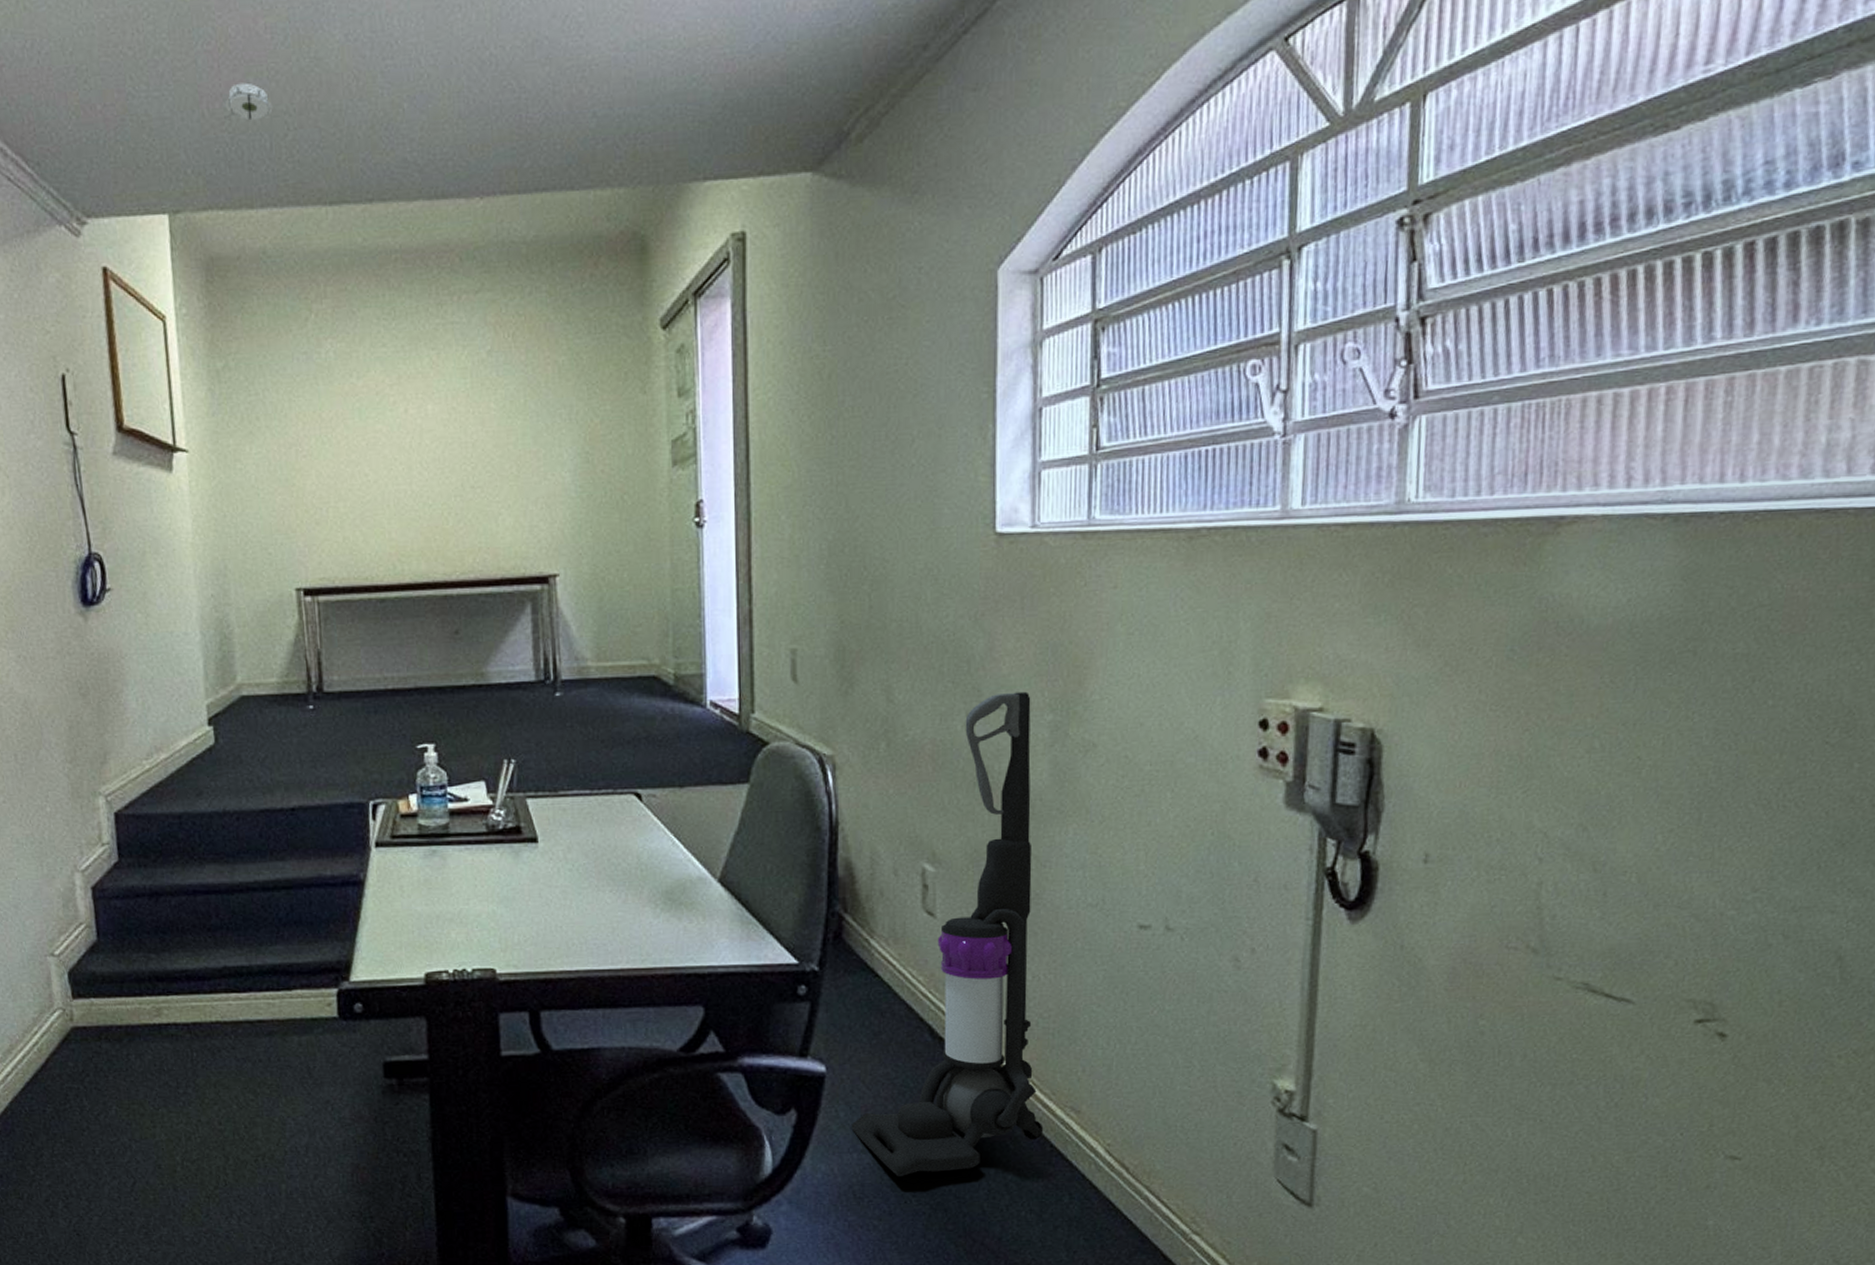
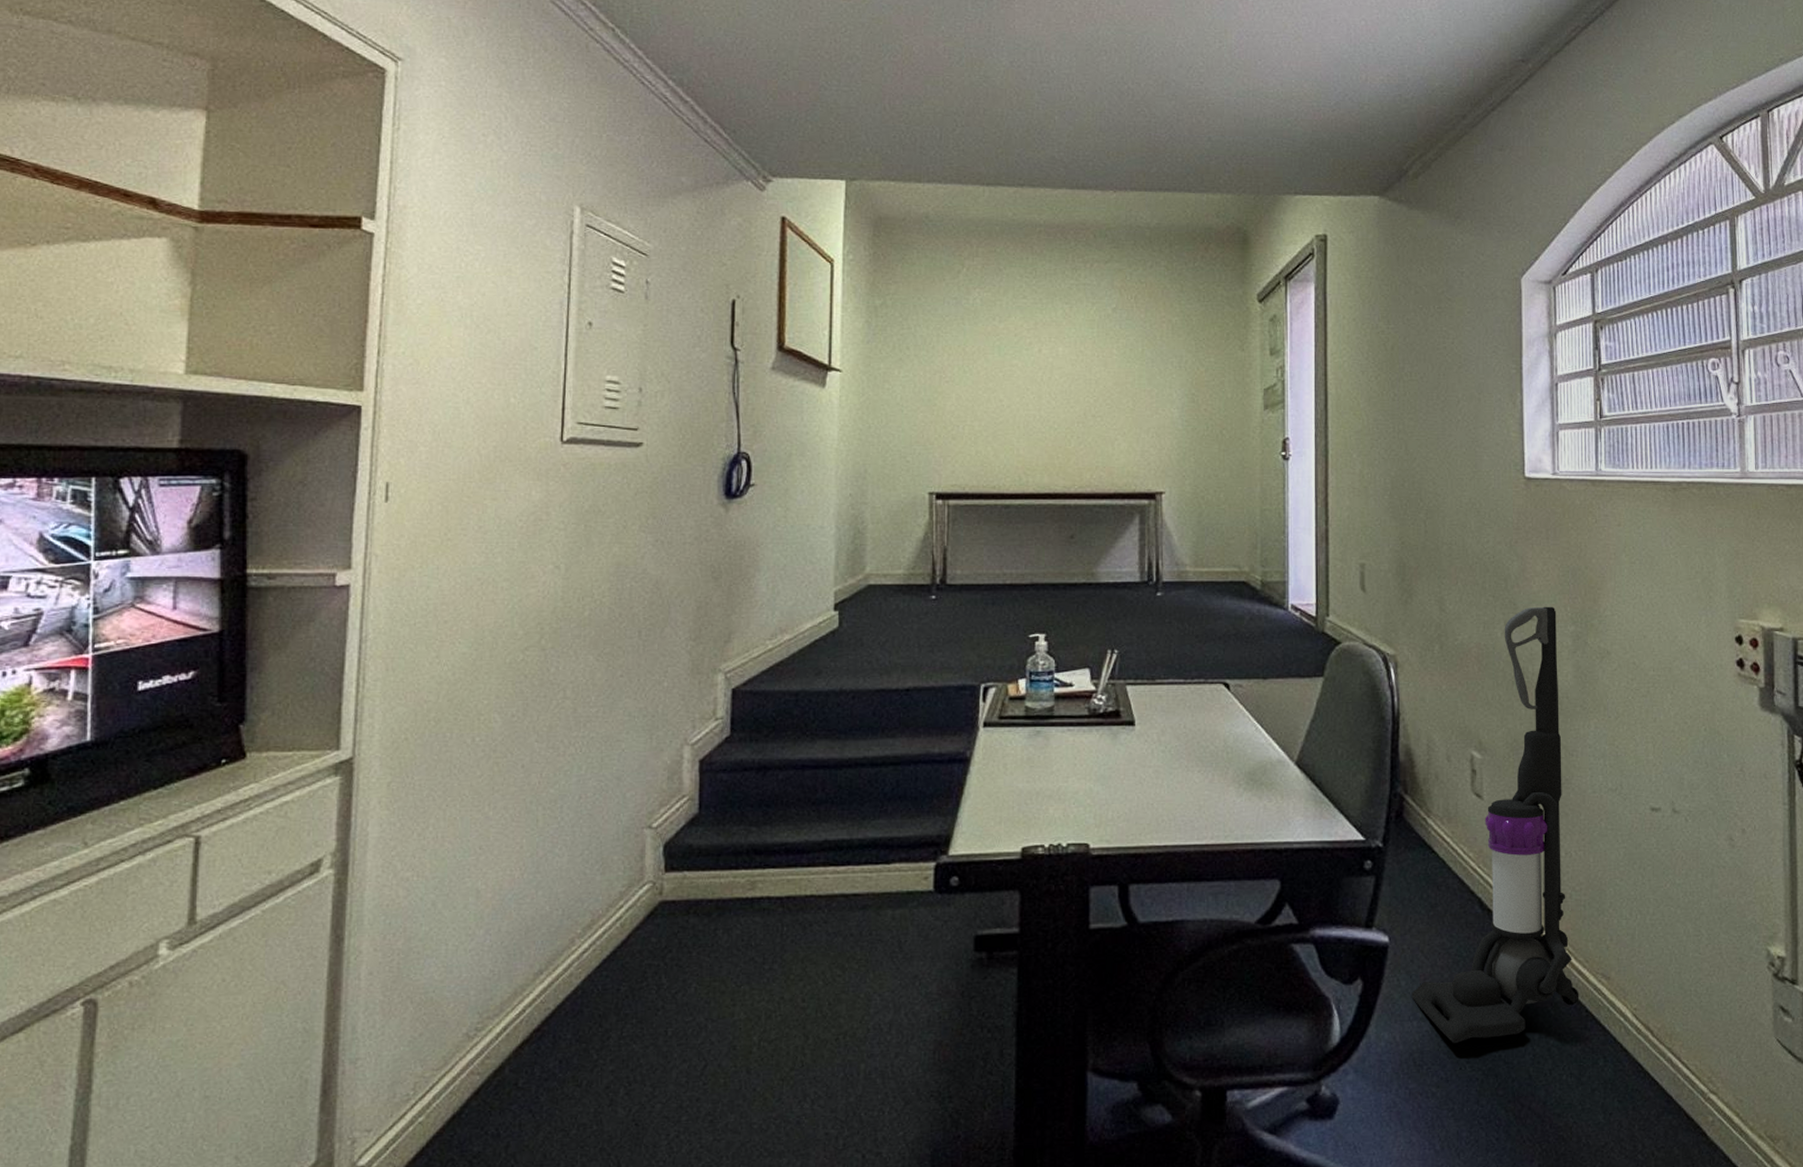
smoke detector: present [224,82,273,121] -> none [903,88,945,117]

